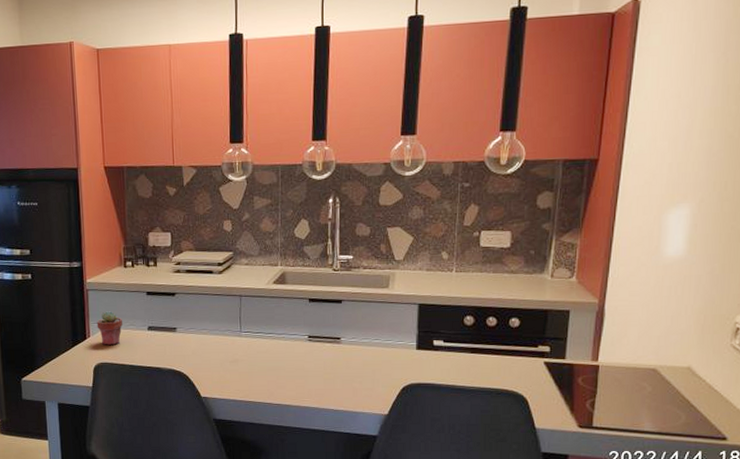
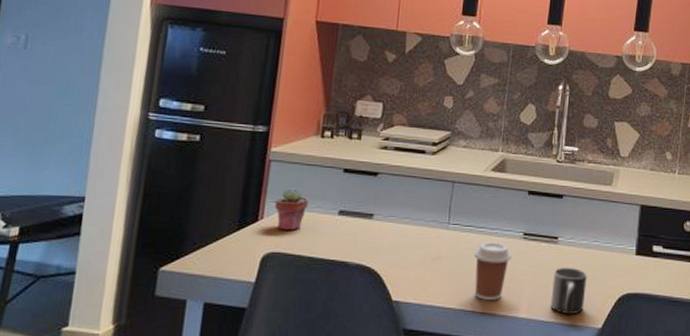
coffee cup: none [265,346,300,394] -> present [473,242,512,300]
mug: none [338,363,371,404] -> present [550,267,587,315]

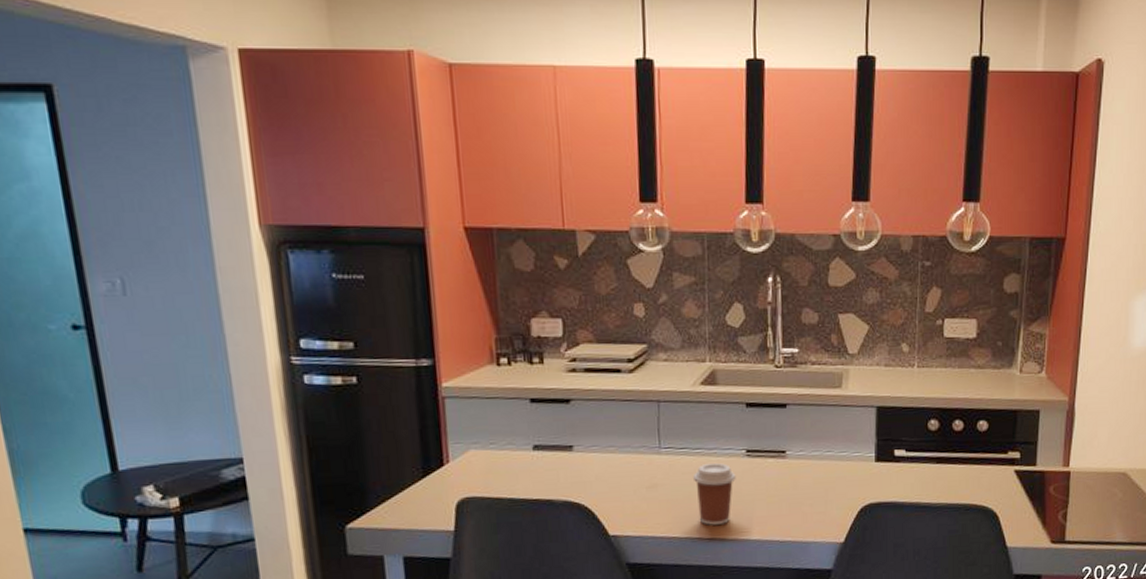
potted succulent: present [274,188,308,230] -> none [458,426,497,473]
mug: present [550,267,587,315] -> none [784,481,823,532]

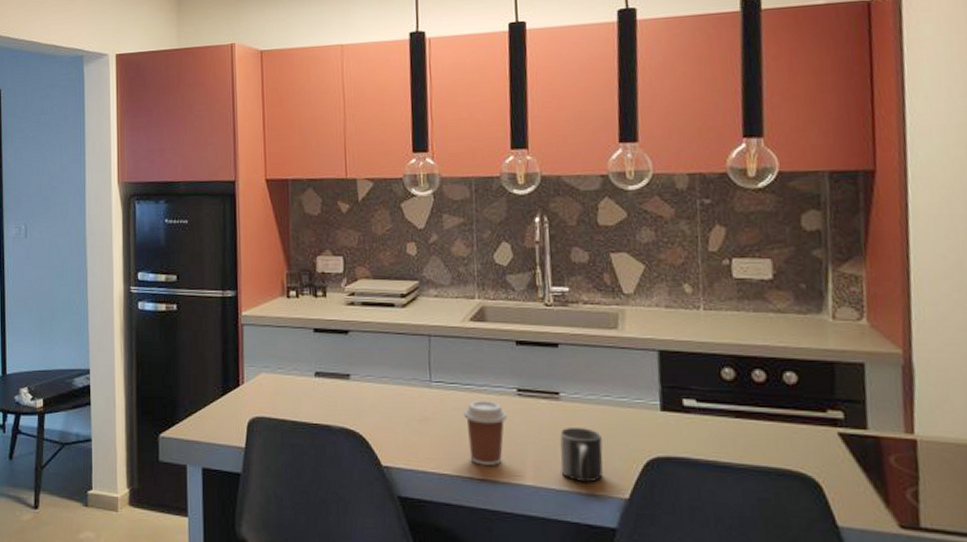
mug: none [784,481,823,532] -> present [560,426,603,483]

